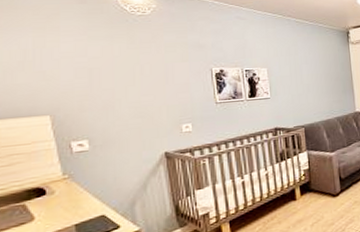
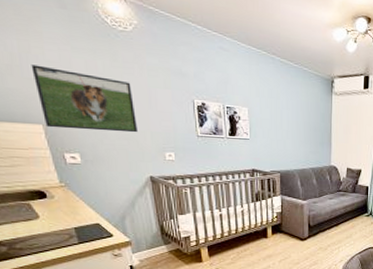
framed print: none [44,57,154,118] -> present [31,64,139,133]

